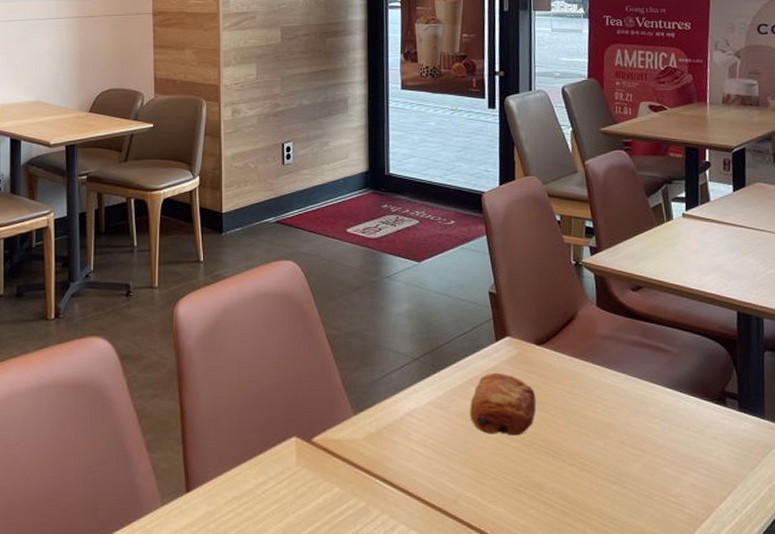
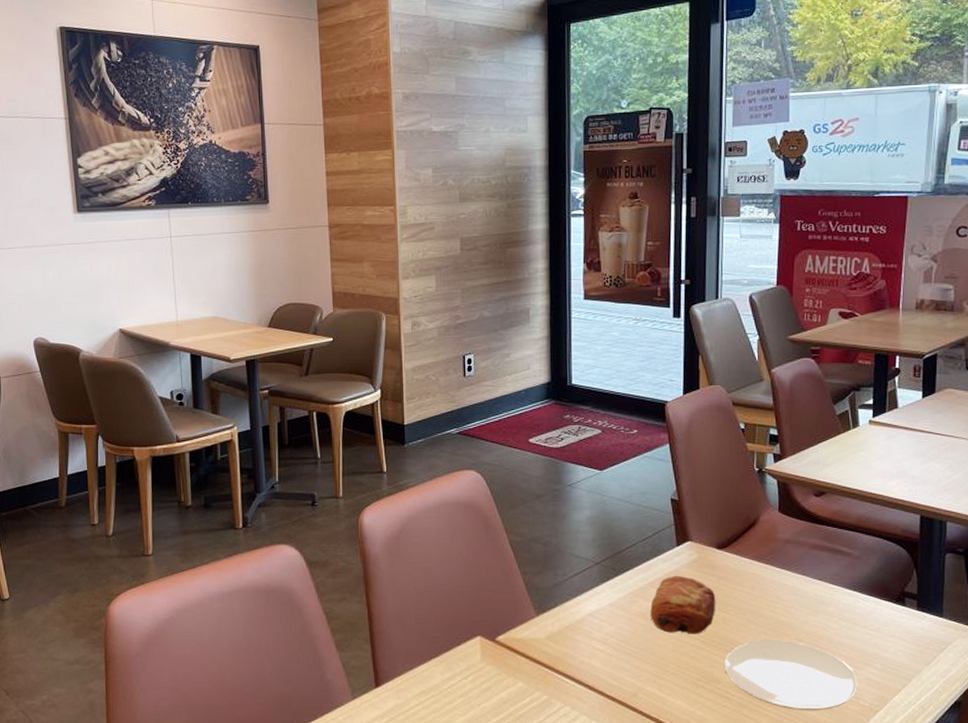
plate: none [547,441,683,520] -> present [725,639,858,711]

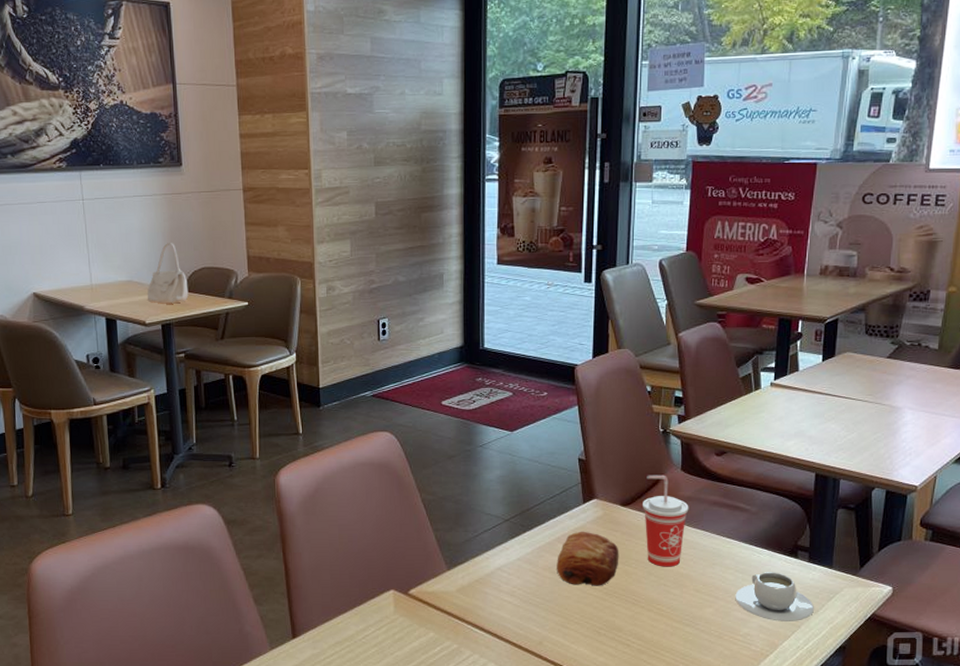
handbag: none [233,279,273,340] -> present [147,243,189,304]
plate: present [725,639,858,711] -> none [626,590,750,656]
beverage cup: none [739,516,788,614] -> present [643,475,689,567]
teacup: none [840,620,926,675] -> present [735,572,815,623]

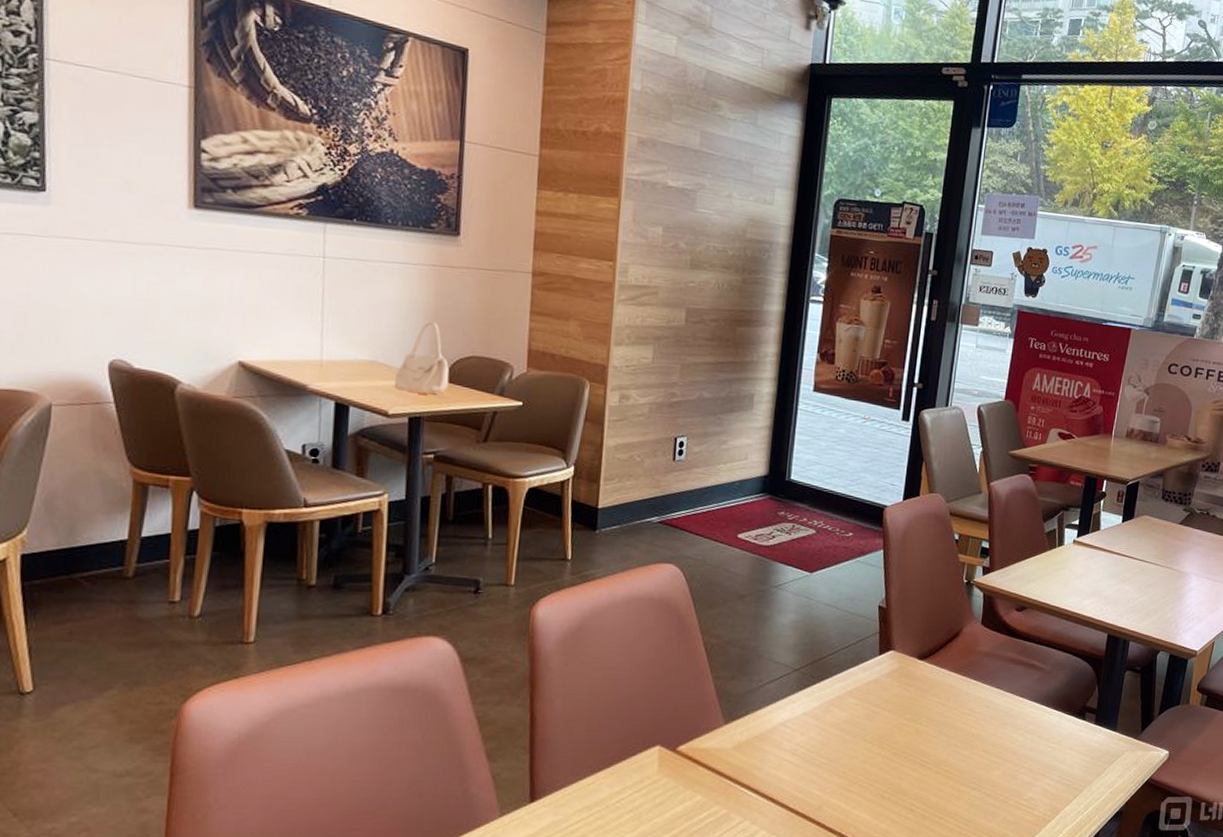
pastry: present [557,531,619,586] -> none [844,684,912,745]
beverage cup: present [643,475,689,567] -> none [939,627,986,726]
teacup: present [735,572,815,623] -> none [1022,733,1098,786]

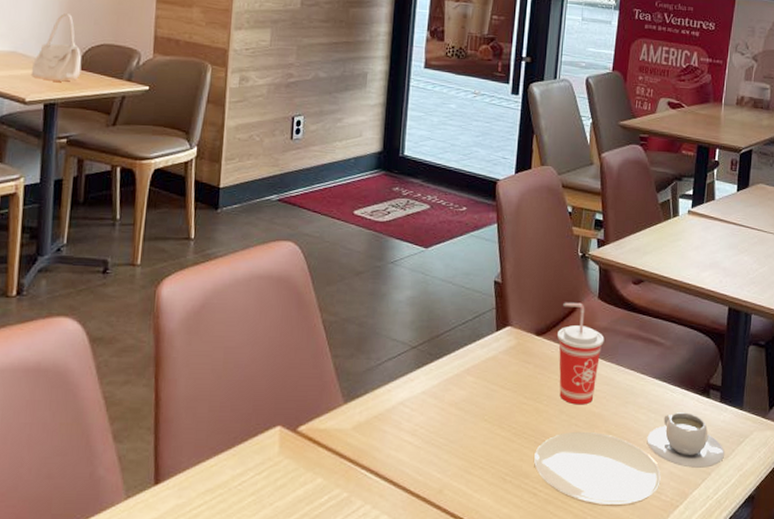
plate: none [912,751,1035,822] -> present [534,431,661,507]
beverage cup: none [939,627,986,726] -> present [557,302,605,405]
teacup: none [1022,733,1098,786] -> present [647,412,725,469]

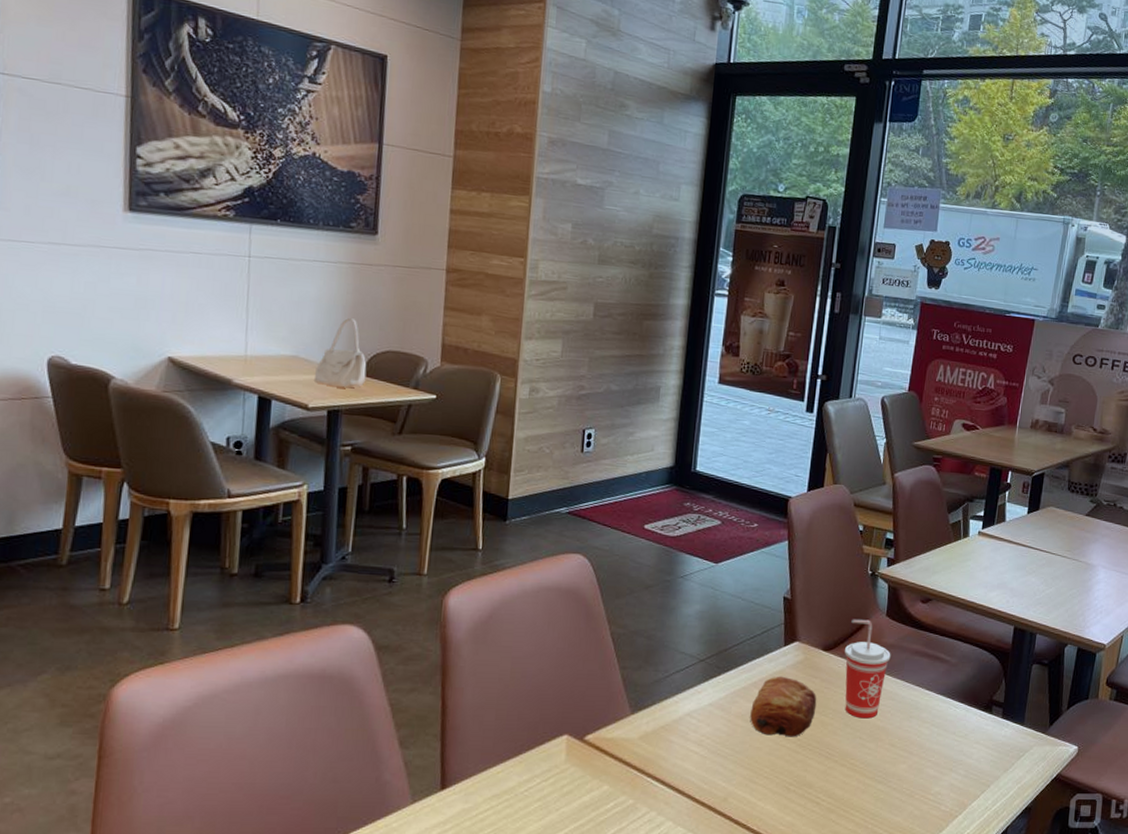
pastry: none [463,362,531,425] -> present [750,676,817,737]
plate: present [534,431,661,507] -> none [818,744,942,816]
teacup: present [647,412,725,469] -> none [929,727,1005,781]

